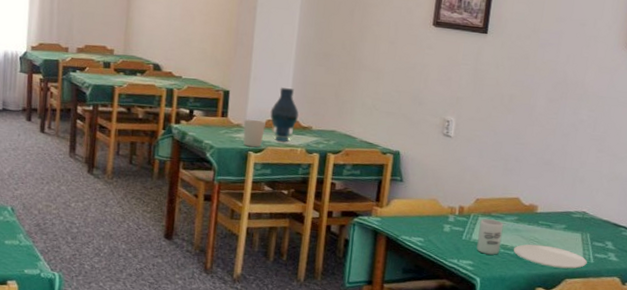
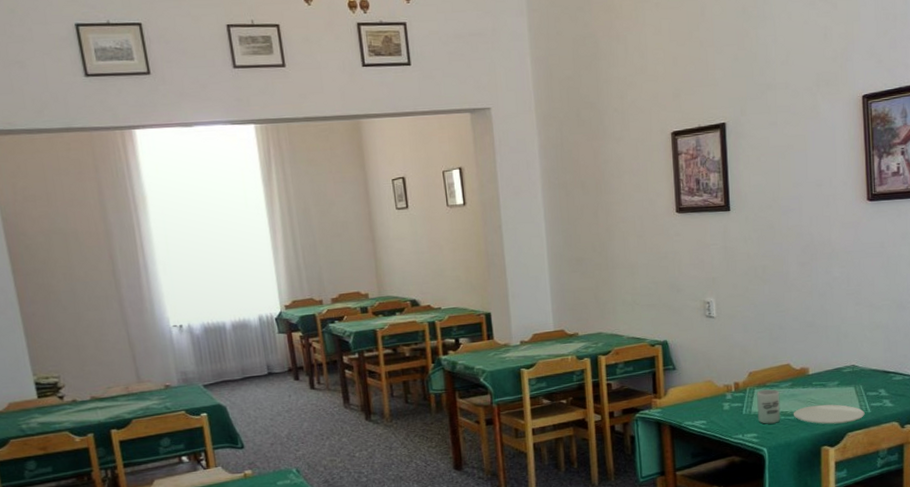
dixie cup: present [243,119,266,148] -> none [510,336,533,364]
vase: present [270,88,299,141] -> none [534,299,564,353]

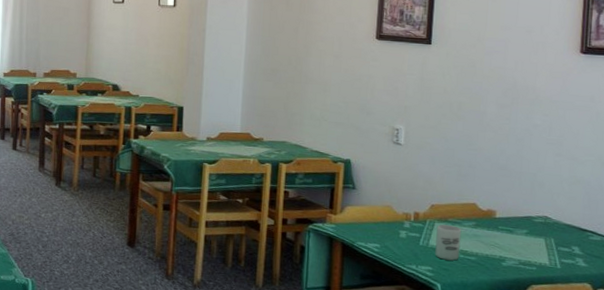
plate: present [793,404,865,425] -> none [473,249,554,275]

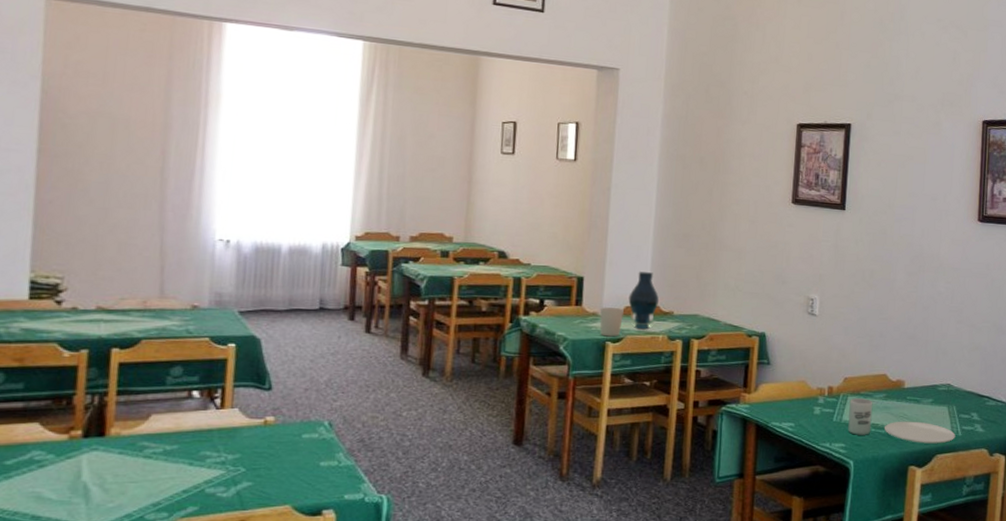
dixie cup: none [197,133,218,159] -> present [599,307,624,337]
vase: none [222,102,250,153] -> present [628,272,660,329]
plate: none [473,249,554,275] -> present [884,421,956,444]

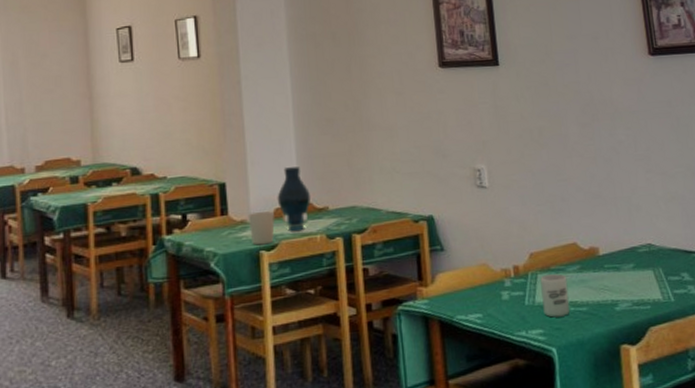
plate: present [884,421,956,444] -> none [584,291,668,317]

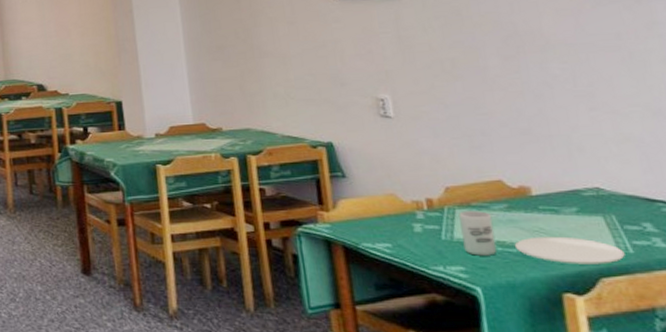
dixie cup: present [247,211,275,246] -> none [143,129,170,159]
vase: present [277,167,311,231] -> none [171,89,205,148]
plate: none [584,291,668,317] -> present [514,236,625,264]

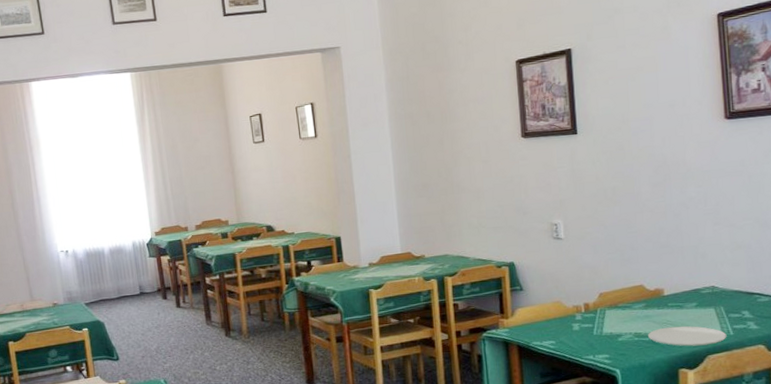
cup: present [459,211,497,256] -> none [608,310,634,345]

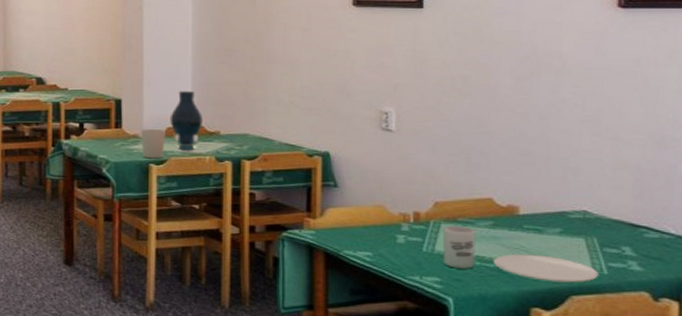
dixie cup: none [359,259,381,285] -> present [140,129,166,159]
vase: none [382,223,411,274] -> present [170,91,204,150]
cup: none [608,310,634,345] -> present [443,226,476,269]

